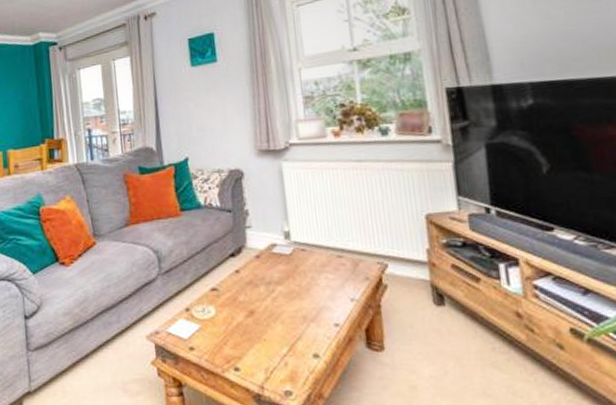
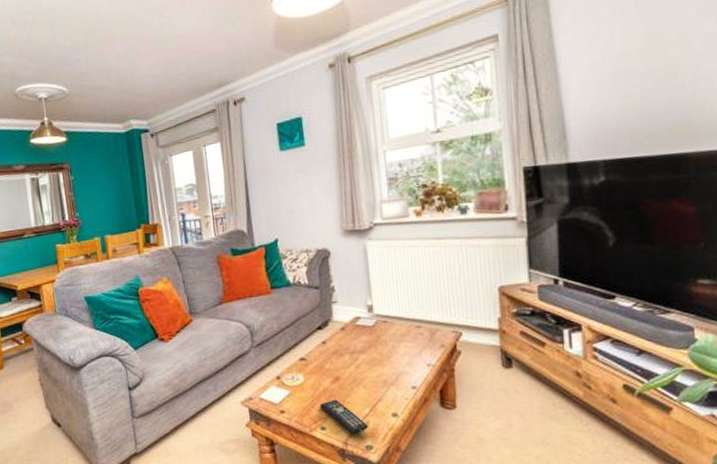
remote control: none [233,336,287,376] -> present [320,399,368,434]

